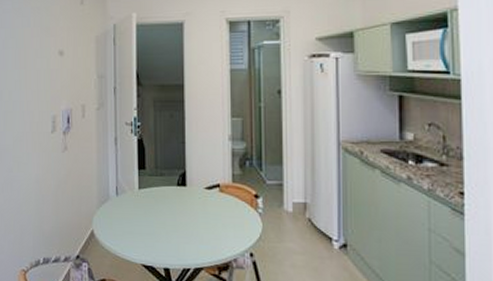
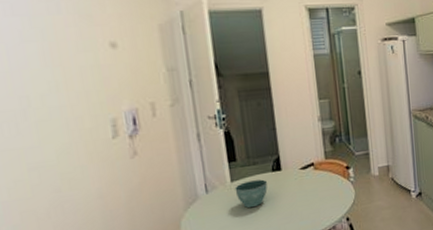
flower pot: none [141,191,172,219] -> present [235,179,268,208]

